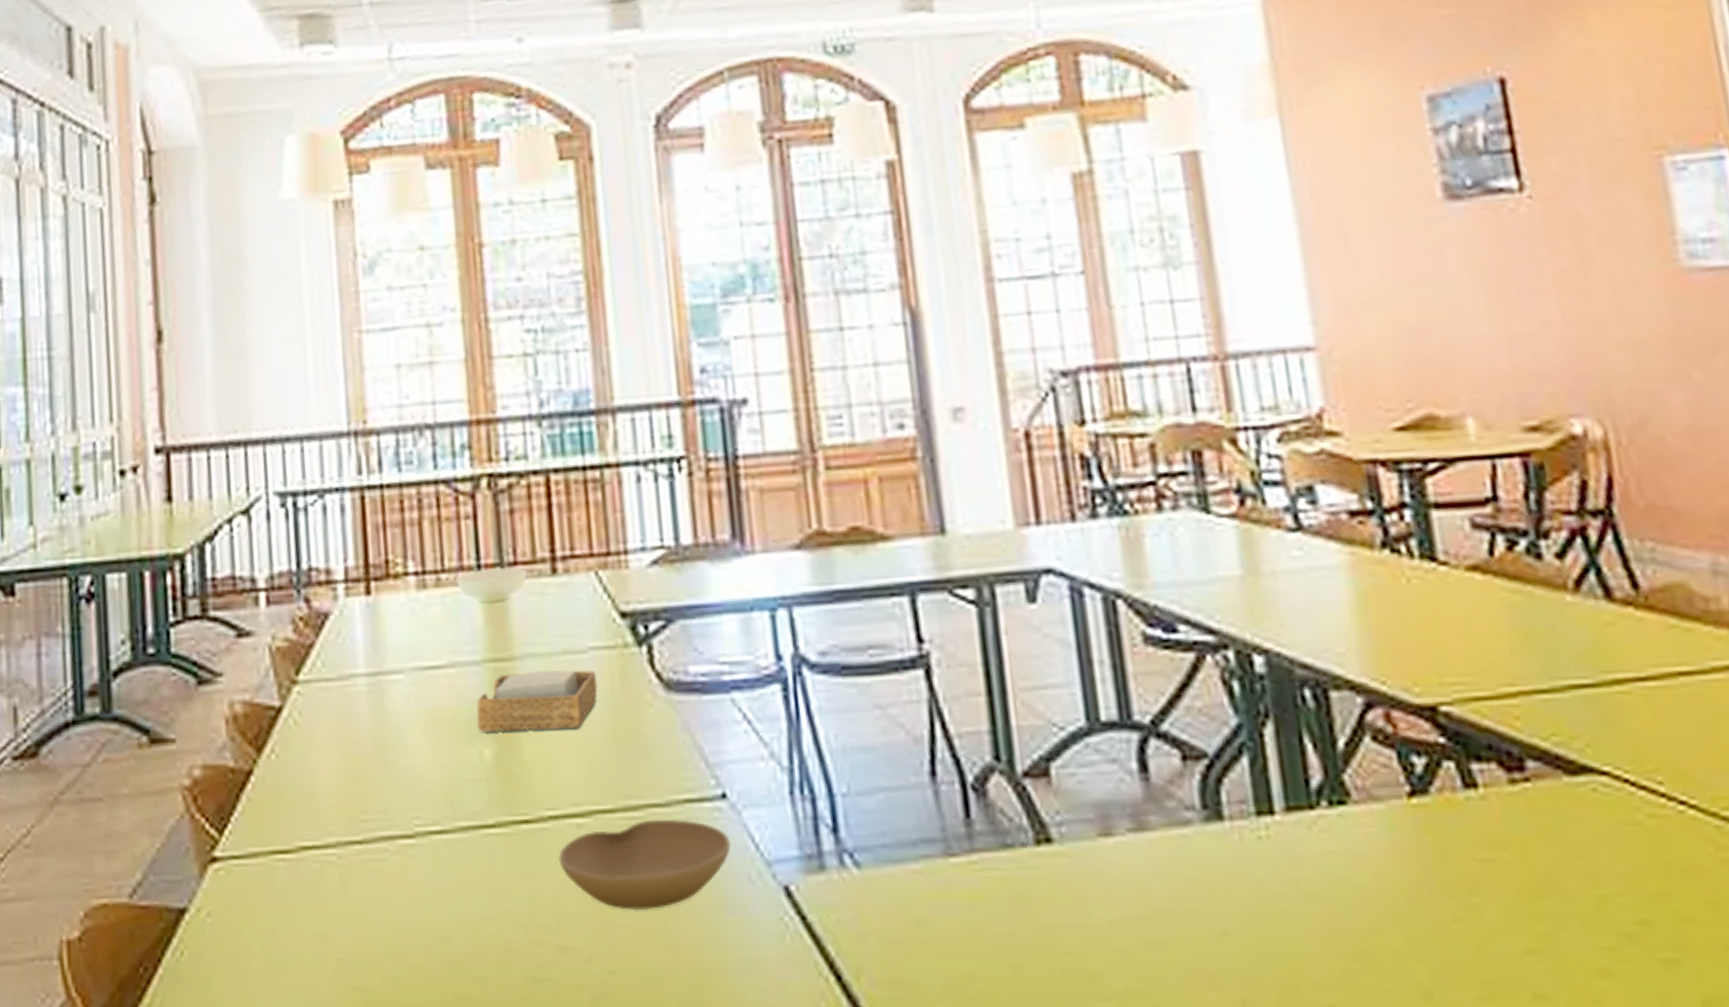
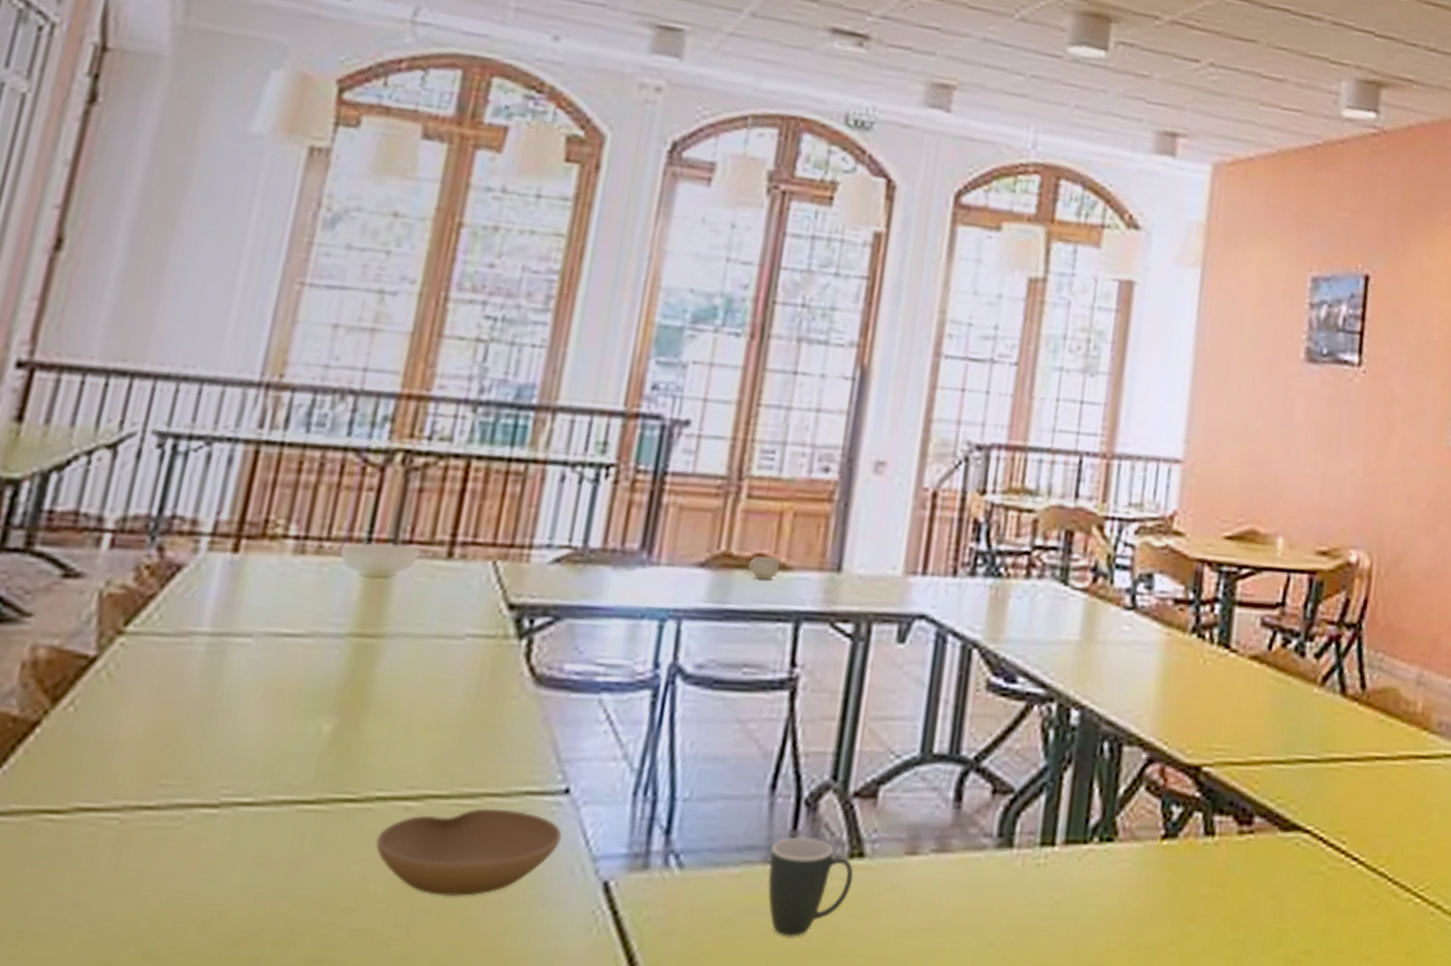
napkin holder: present [477,670,598,732] -> none [322,650,468,713]
cup: none [845,529,878,554] -> present [748,556,781,580]
mug: none [948,825,1047,934] -> present [767,837,854,936]

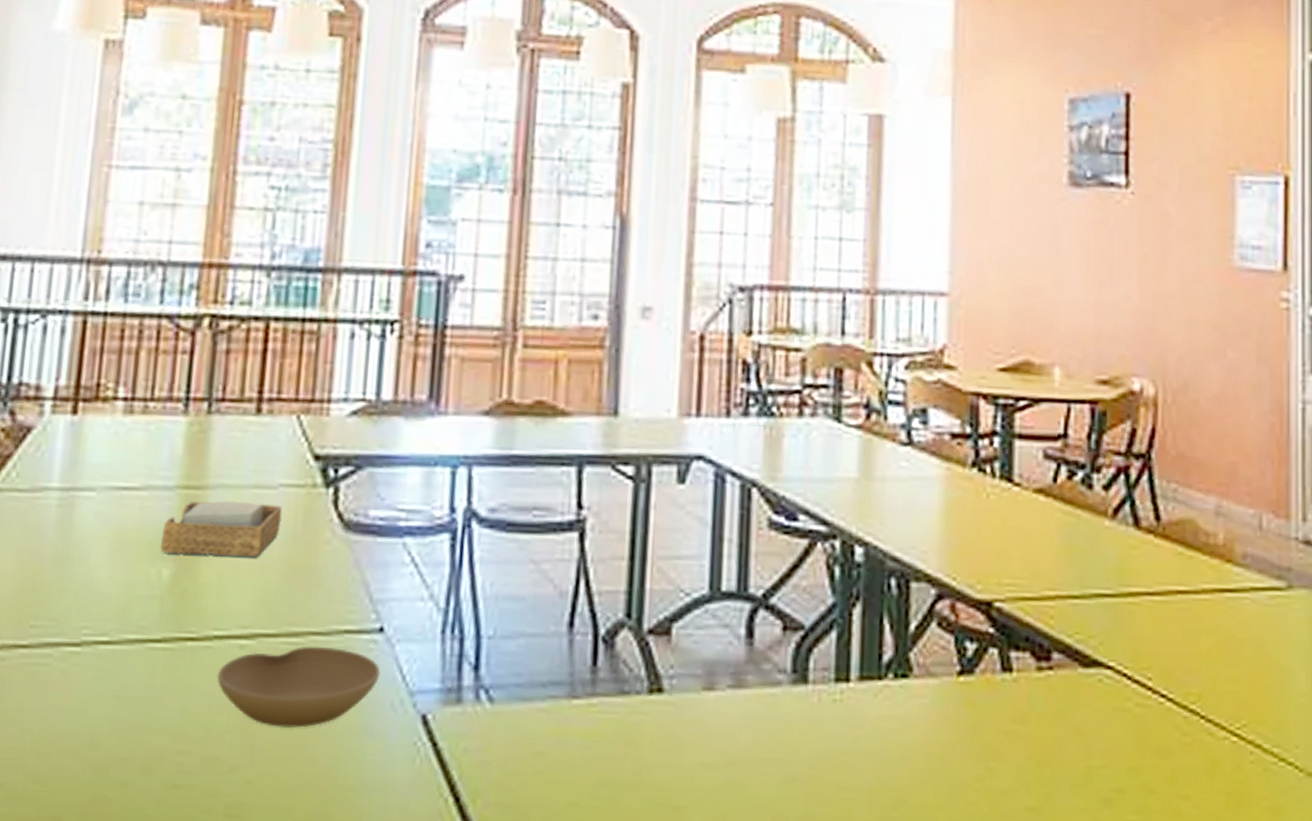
napkin holder: none [322,650,468,713] -> present [160,500,283,558]
bowl: present [339,543,421,578] -> none [162,402,233,434]
cup: present [748,556,781,580] -> none [530,403,560,426]
mug: present [767,837,854,936] -> none [572,673,655,768]

